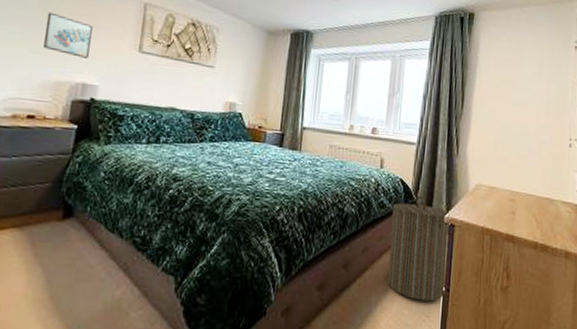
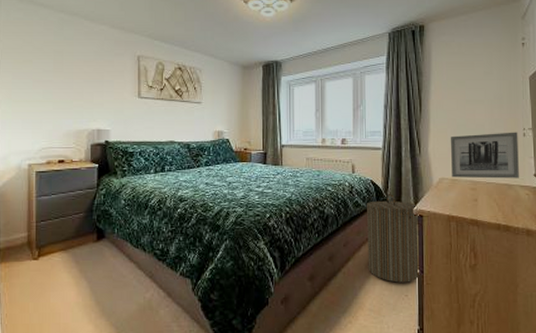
wall art: present [43,12,93,58] -> none [62,74,99,108]
wall art: none [490,138,564,193] -> present [450,132,519,179]

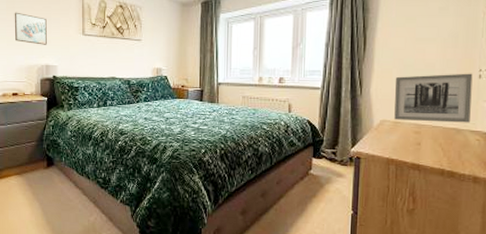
wall art: none [62,74,99,108] -> present [14,12,47,45]
laundry hamper: present [366,193,419,283] -> none [300,133,355,223]

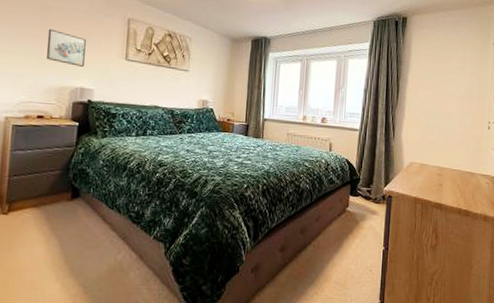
wall art: present [394,73,473,123] -> none [421,123,484,168]

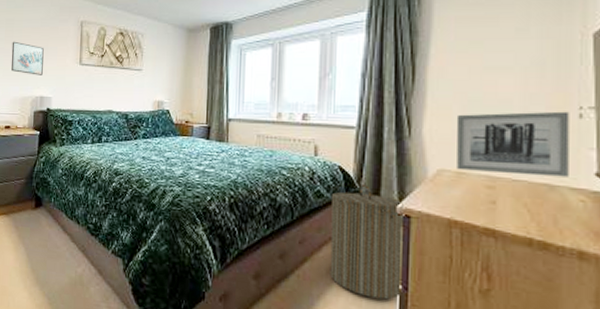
laundry hamper: none [337,172,388,258] -> present [330,183,403,300]
wall art: none [421,123,484,168] -> present [456,111,570,177]

